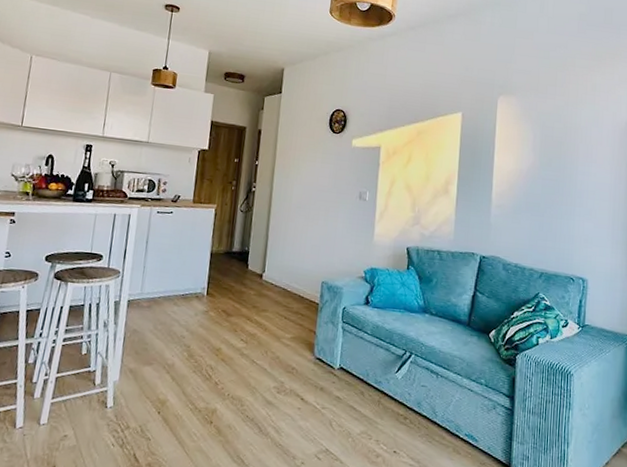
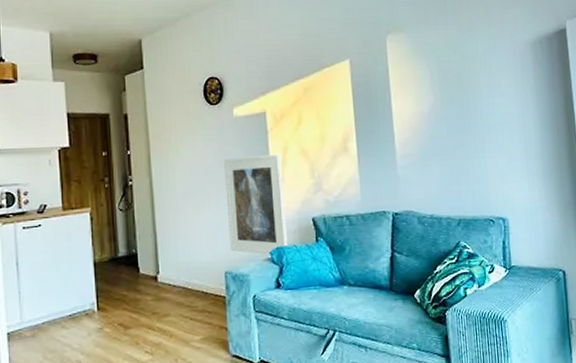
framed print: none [330,182,388,273] -> present [224,154,287,255]

